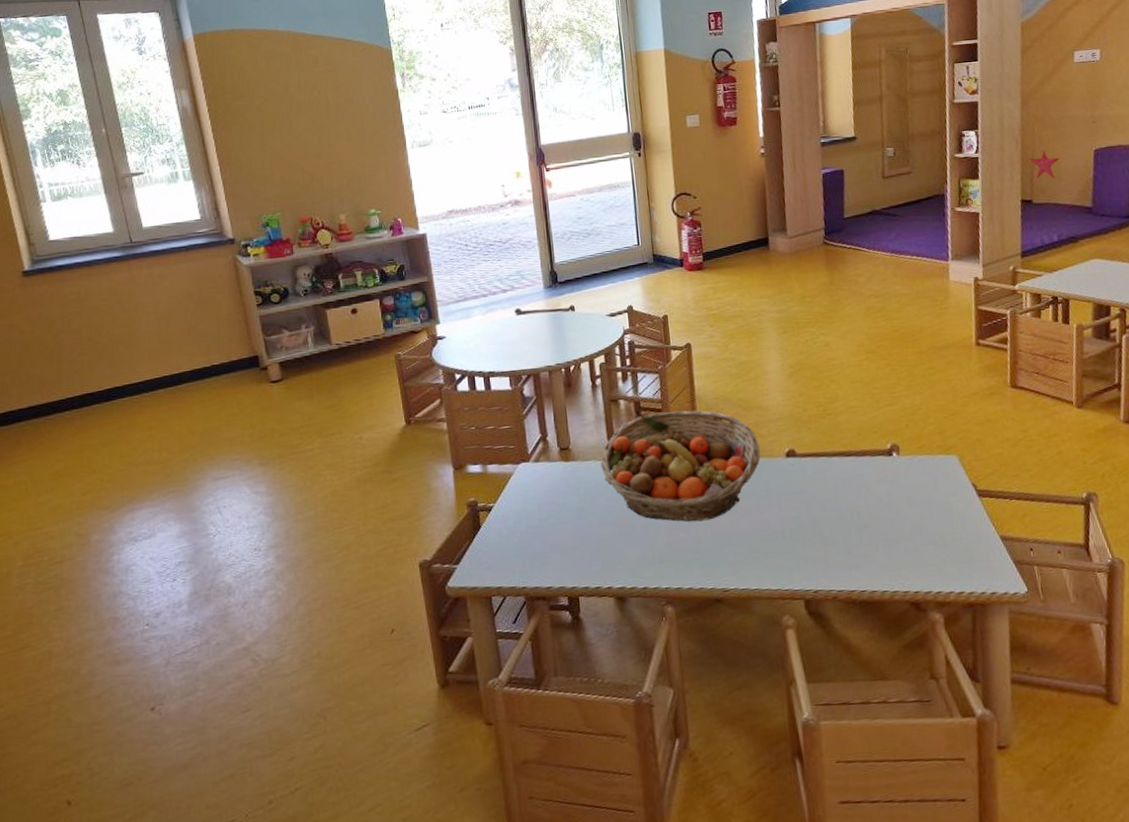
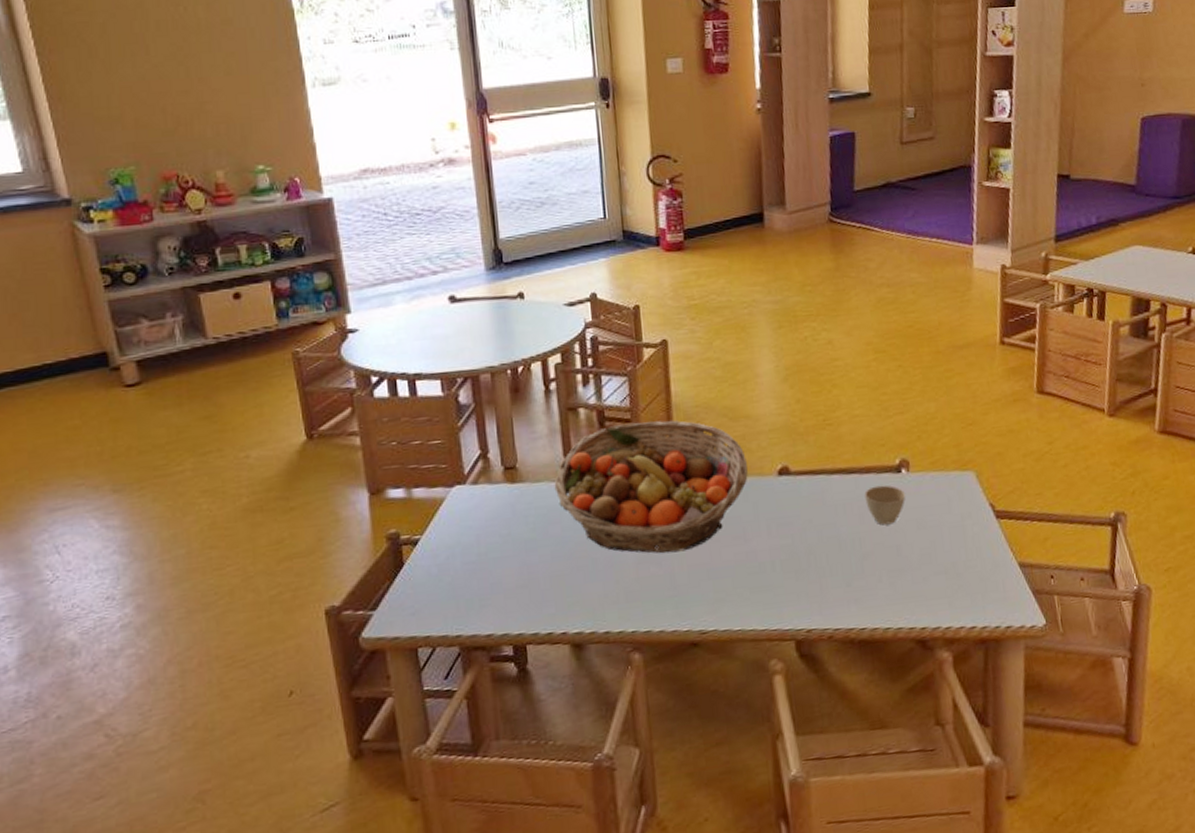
cup: none [861,466,898,501] -> present [864,485,906,525]
decorative star: present [1030,151,1060,180] -> none [1069,117,1103,152]

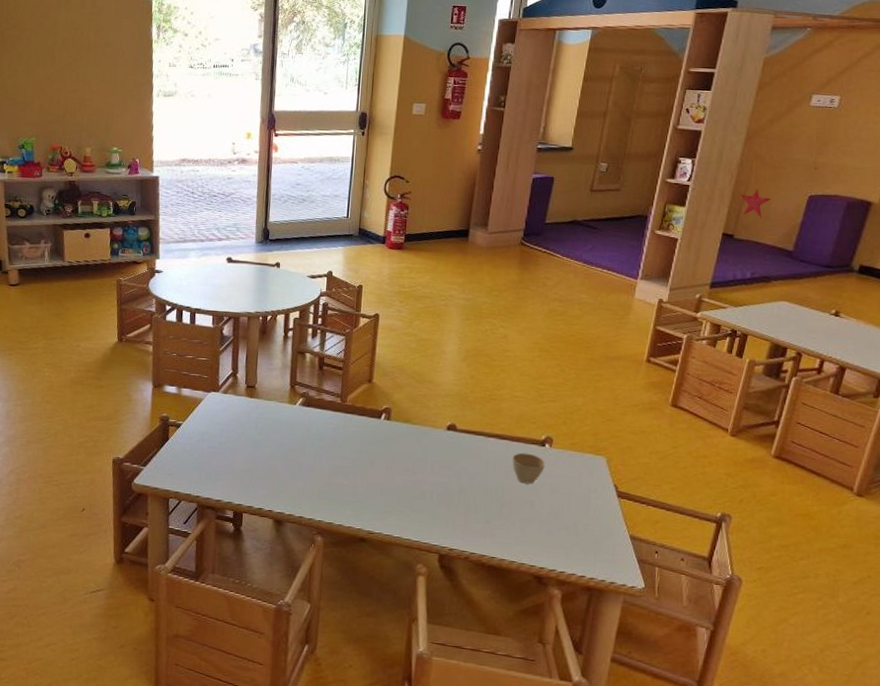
fruit basket: present [554,420,748,554] -> none [279,370,424,471]
decorative star: none [1069,117,1103,152] -> present [741,189,772,219]

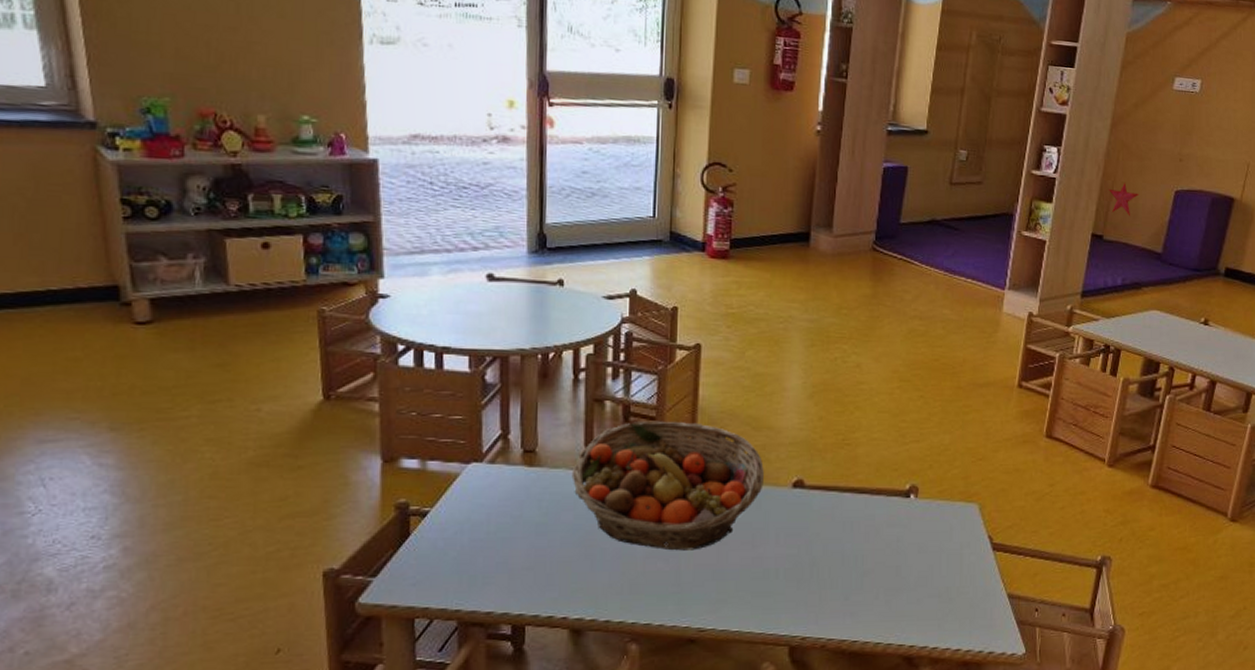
fruit basket: none [279,370,424,471] -> present [571,420,764,551]
cup: present [512,452,546,484] -> none [873,507,912,546]

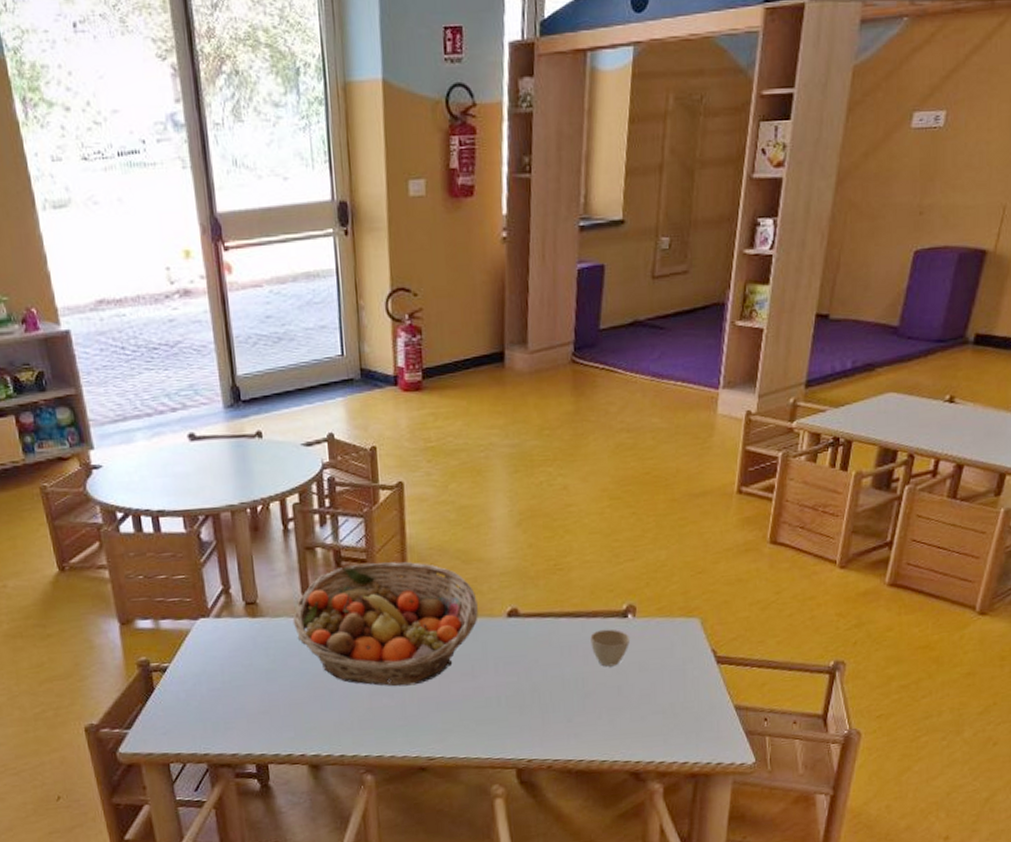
cup: none [873,507,912,546] -> present [590,629,631,667]
decorative star: present [1109,183,1140,217] -> none [835,250,872,289]

